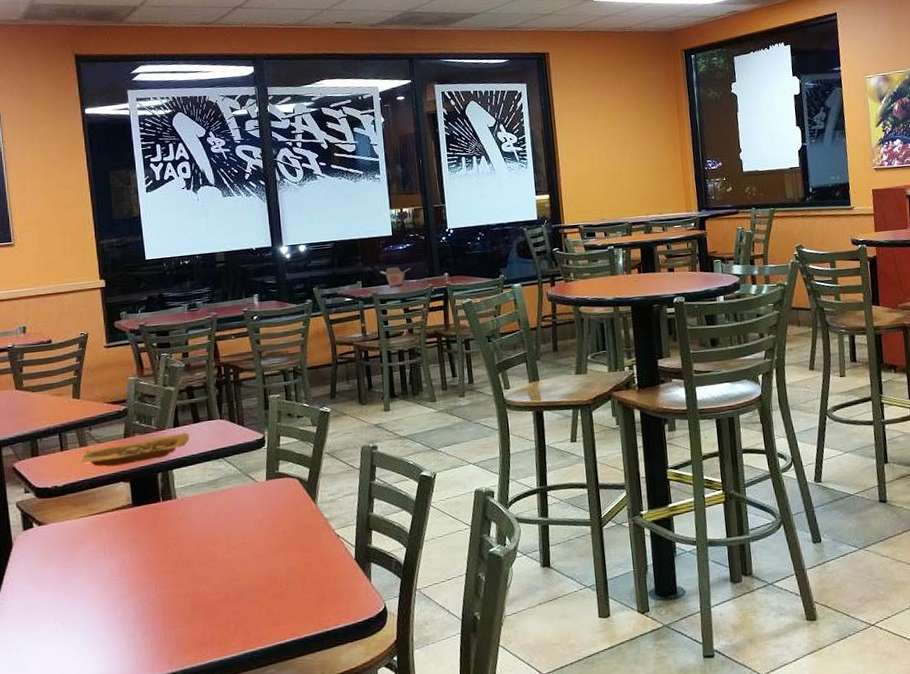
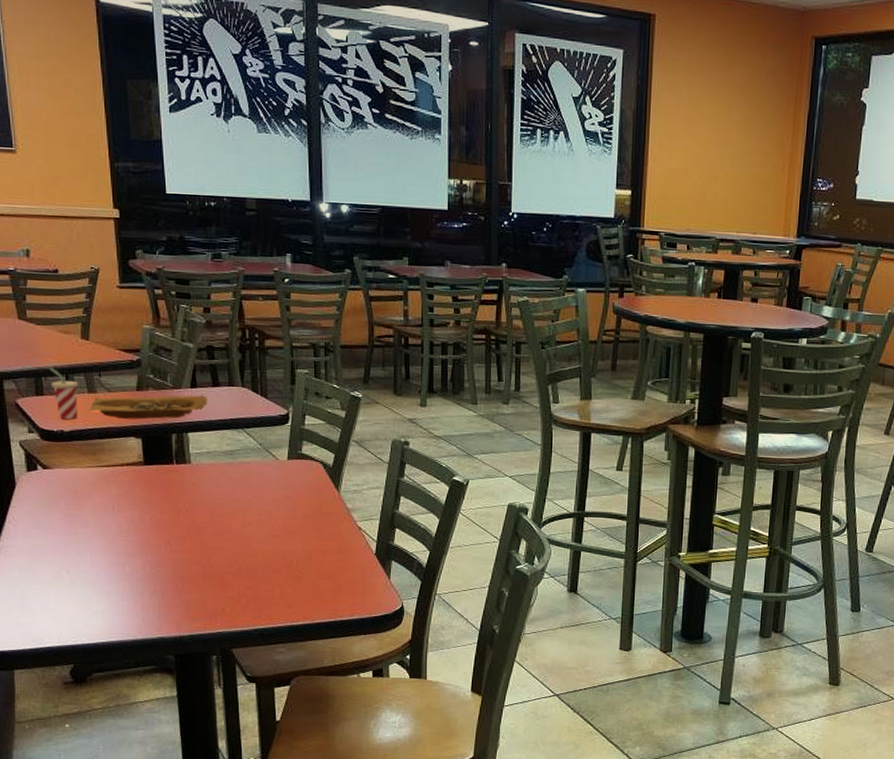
beverage cup: none [43,428,71,475] -> present [48,366,79,419]
takeout container: present [379,267,411,288] -> none [429,247,465,272]

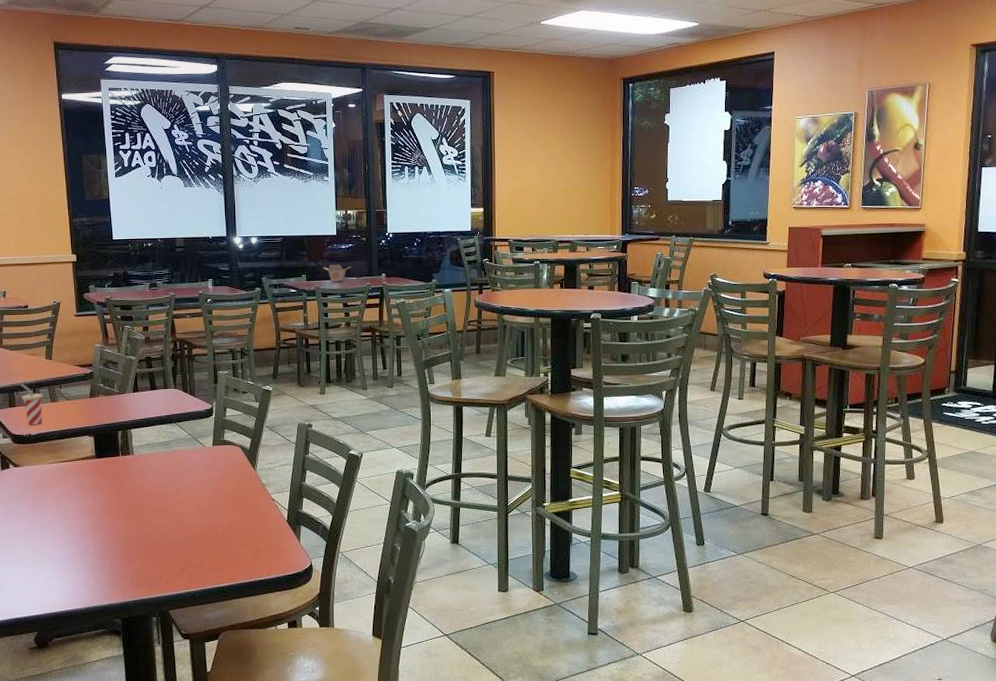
takeout container: present [89,394,208,420] -> none [51,397,147,421]
takeout container: none [429,247,465,272] -> present [322,265,352,284]

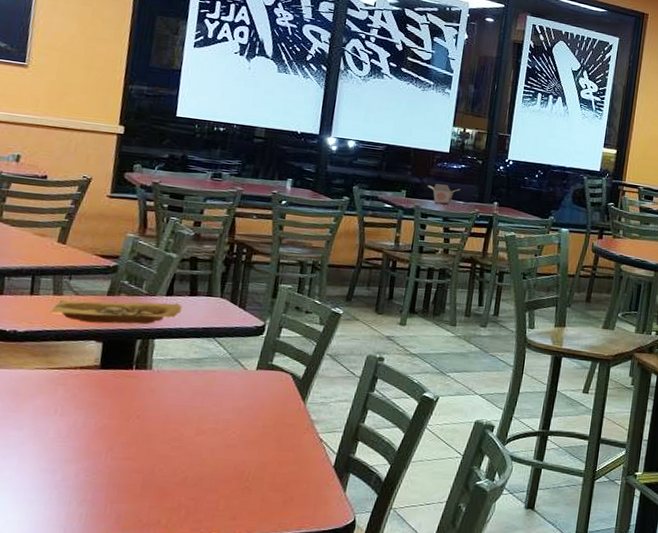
beverage cup: present [19,383,44,424] -> none [14,267,45,320]
takeout container: none [51,397,147,421] -> present [50,299,182,325]

